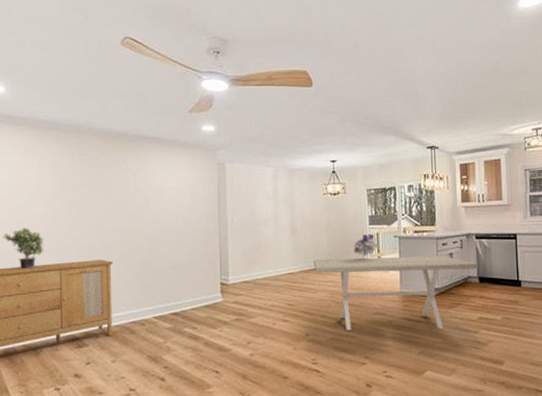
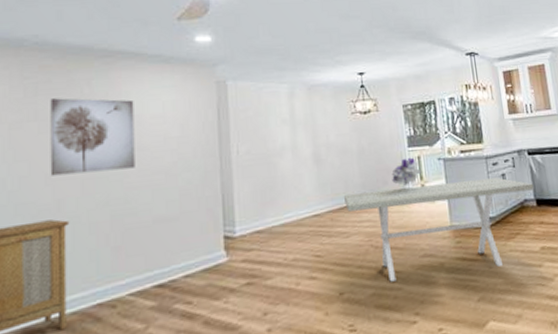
wall art: none [99,171,158,228] -> present [50,98,135,176]

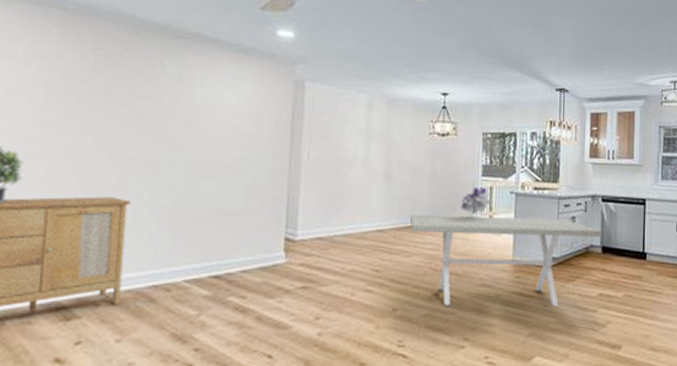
wall art: present [50,98,135,176] -> none [115,74,207,157]

